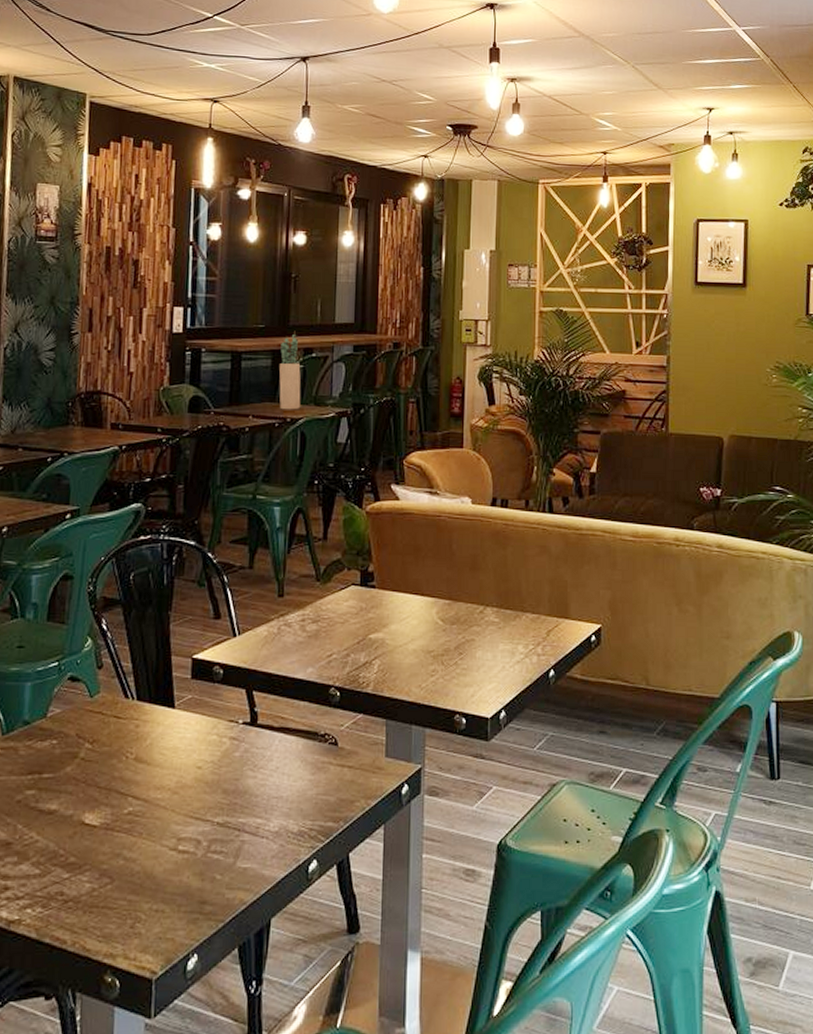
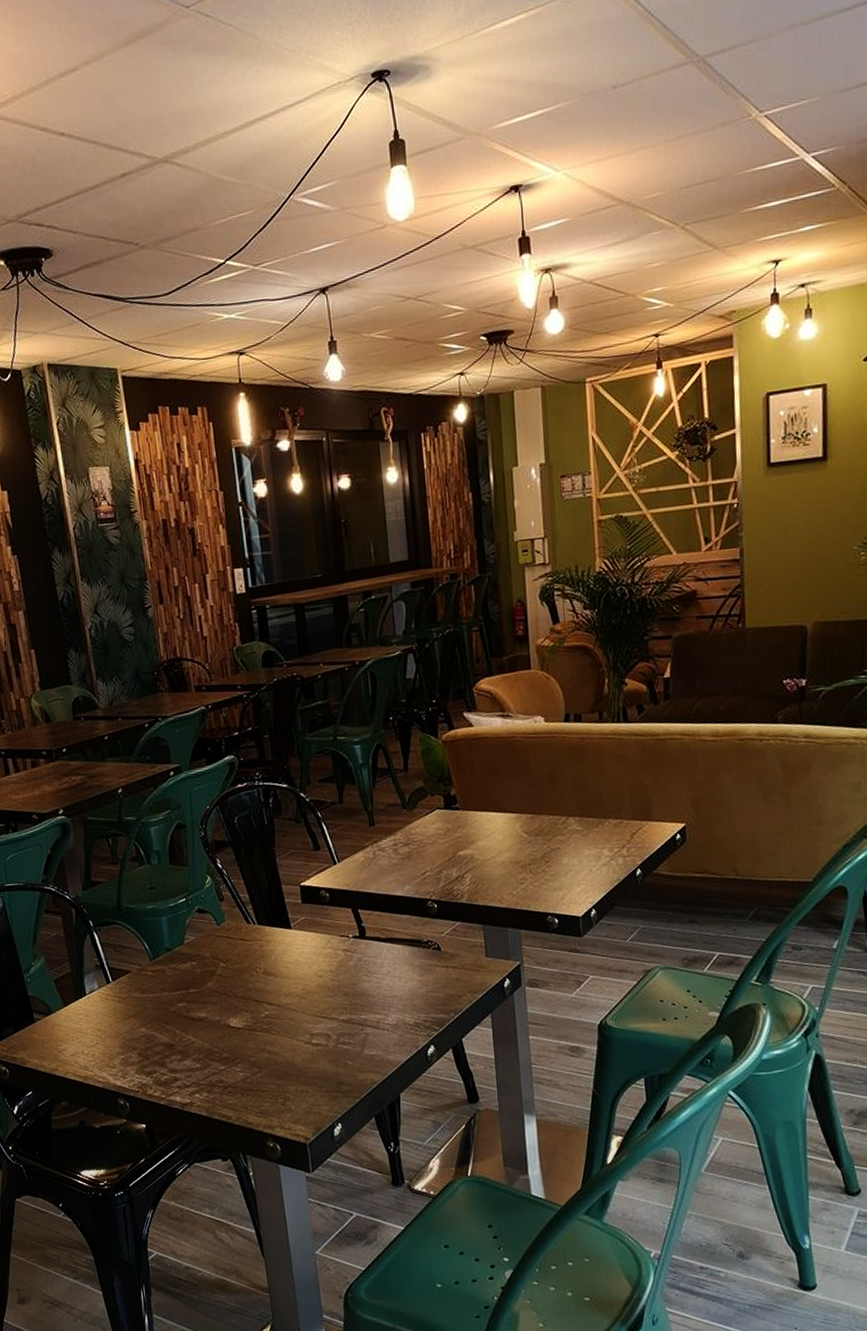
vase: present [278,331,301,411] -> none [340,576,367,655]

